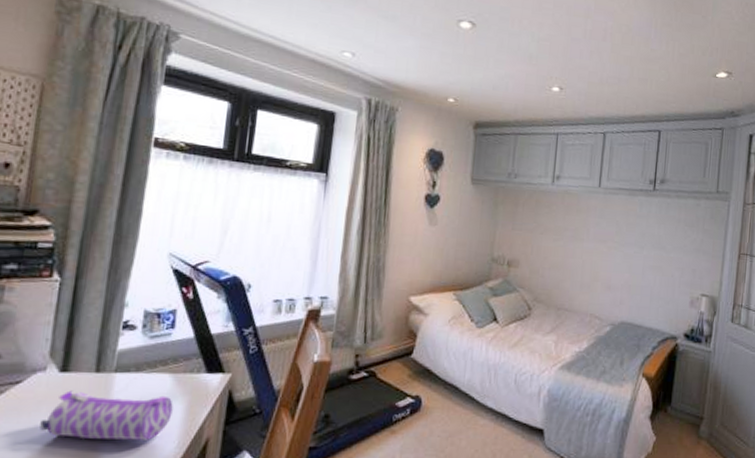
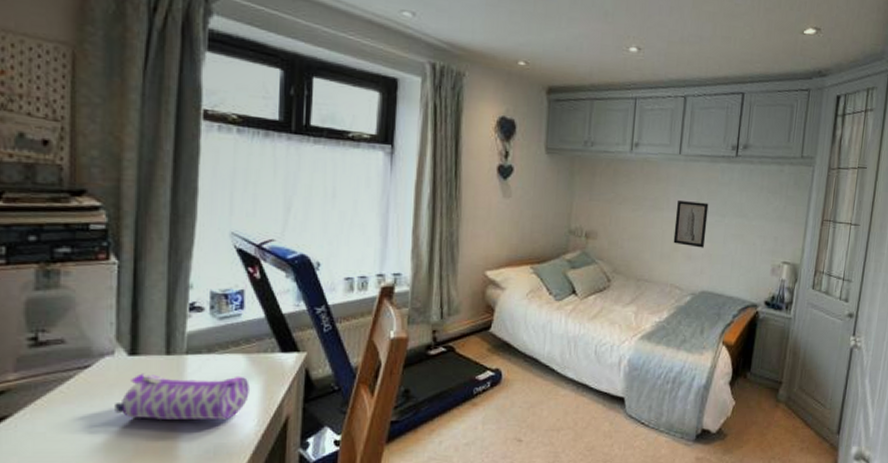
wall art: none [593,232,628,279] -> present [673,201,709,248]

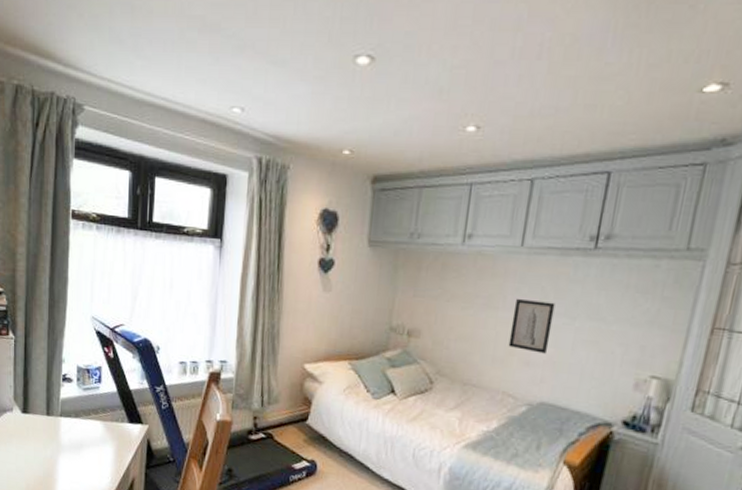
pencil case: present [115,373,249,419] -> none [13,428,105,474]

